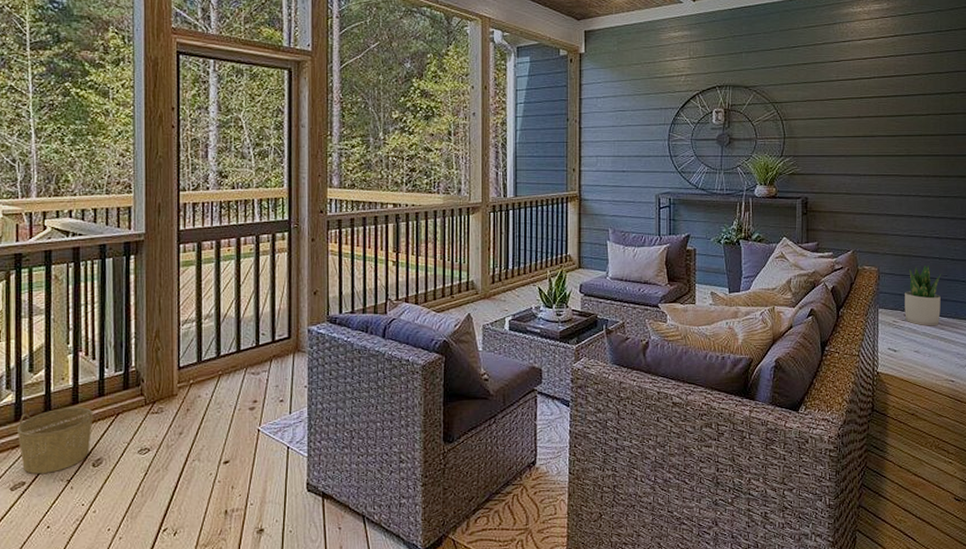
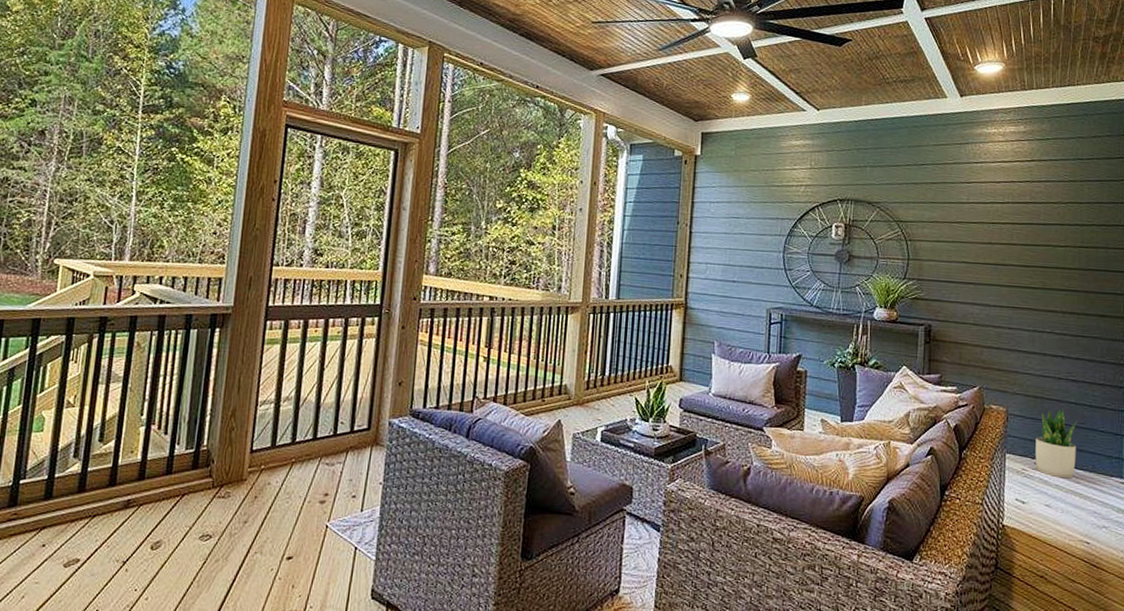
basket: present [16,407,94,475] -> none [78,483,159,553]

